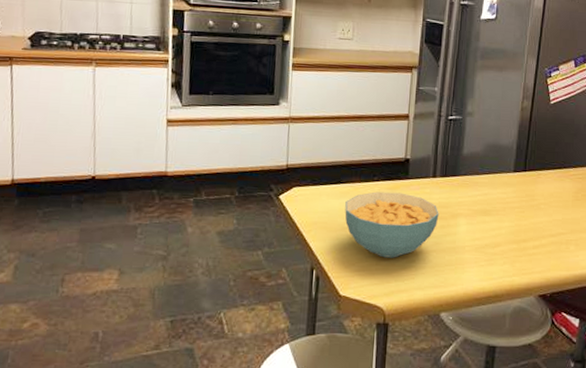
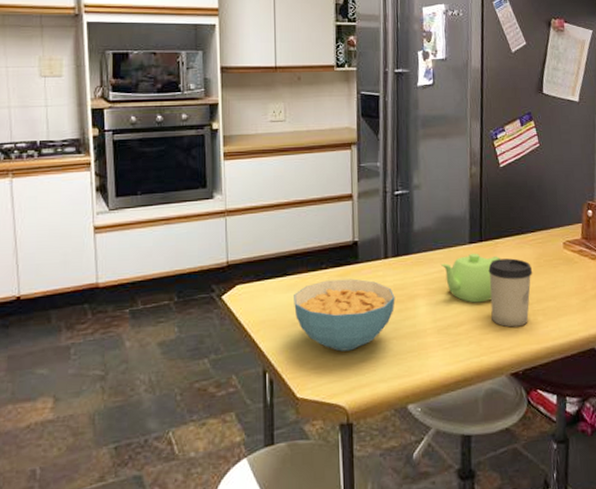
teapot: none [485,181,542,228] -> present [441,253,501,303]
cup: none [527,189,570,253] -> present [488,258,533,328]

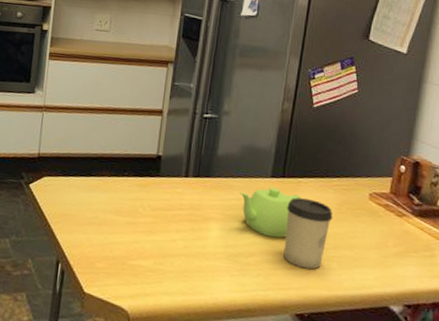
cereal bowl: present [294,278,395,352] -> none [93,187,190,259]

